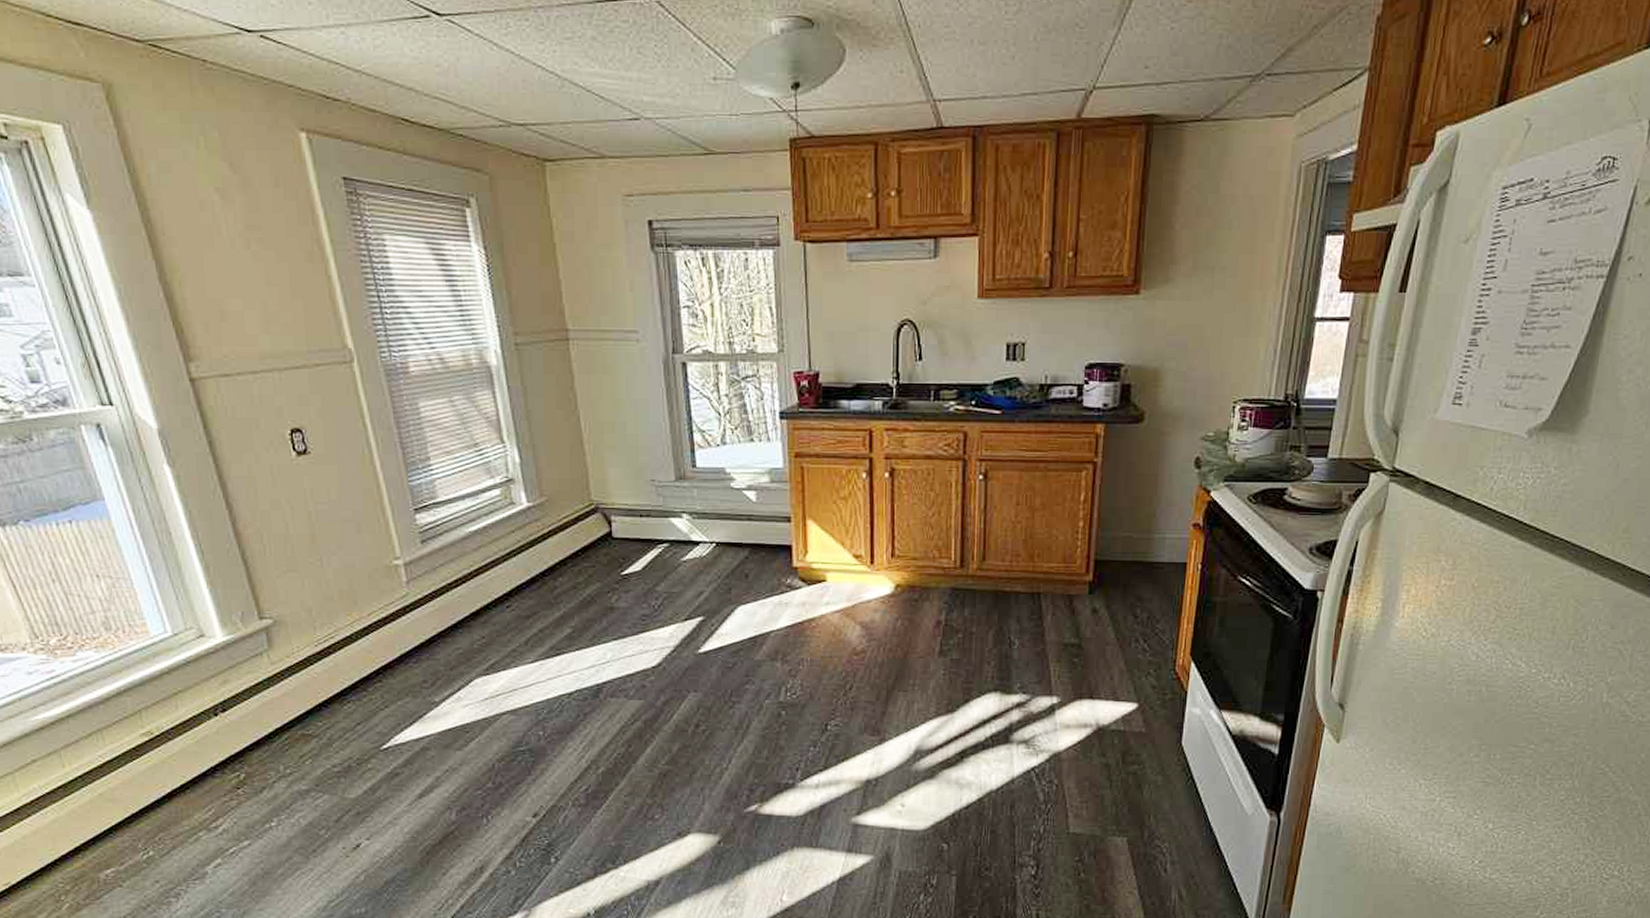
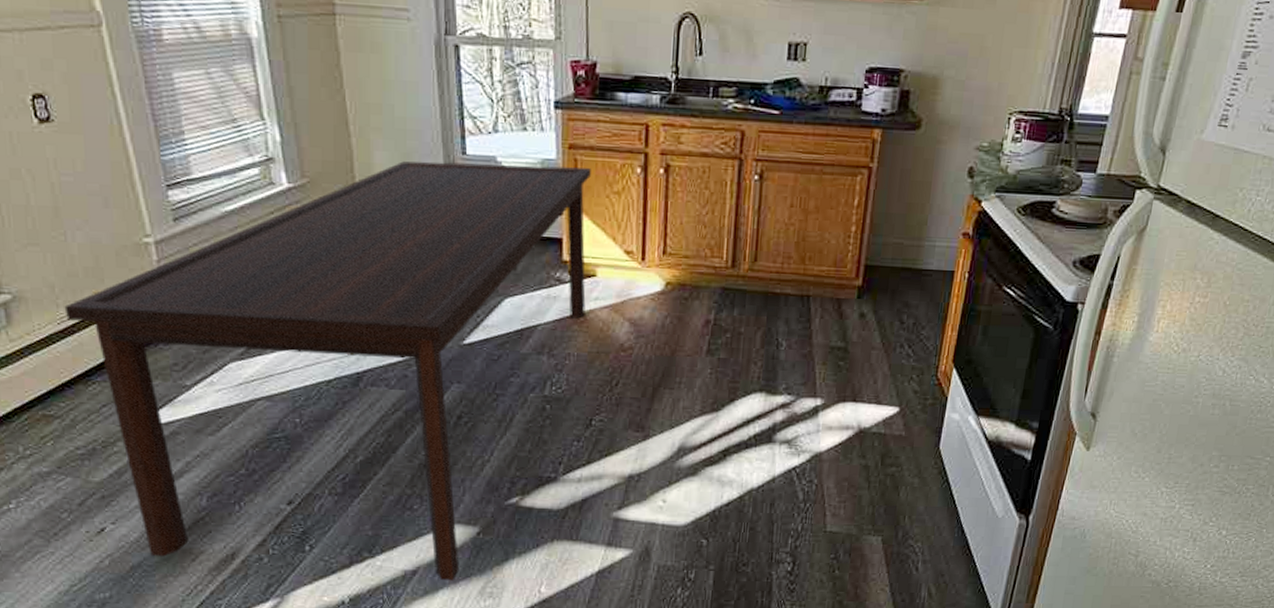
dining table: none [321,475,817,891] -> present [64,161,591,581]

